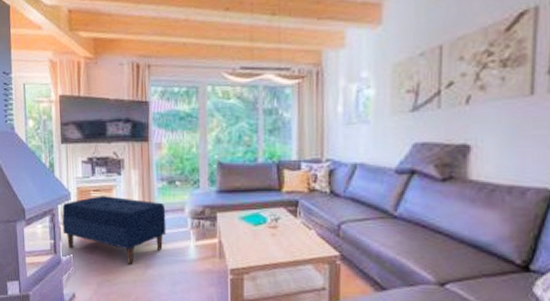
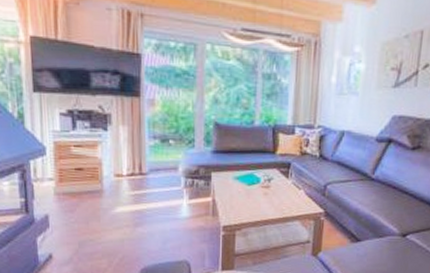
bench: present [62,196,167,264] -> none [35,152,158,223]

